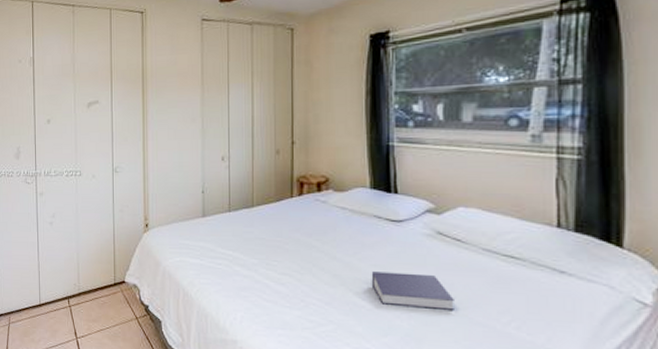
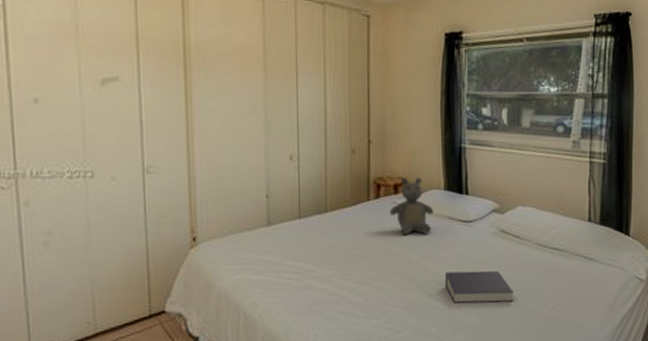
teddy bear: none [312,176,359,231] -> present [389,177,434,234]

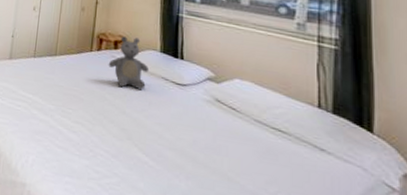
book: present [445,270,513,303] -> none [155,129,228,176]

